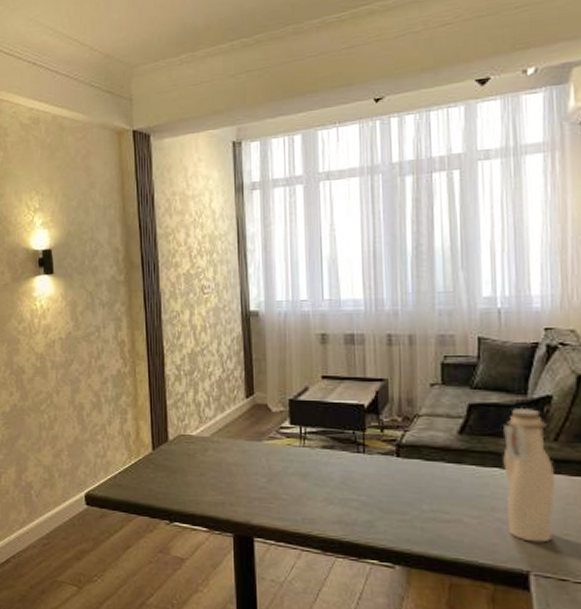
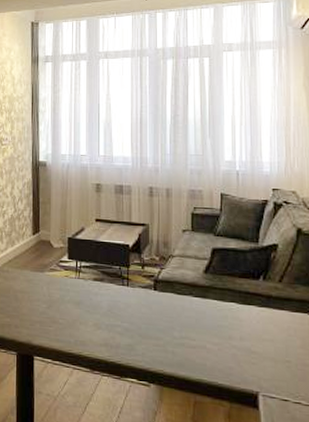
water bottle: present [503,407,556,543] -> none [239,253,280,368]

